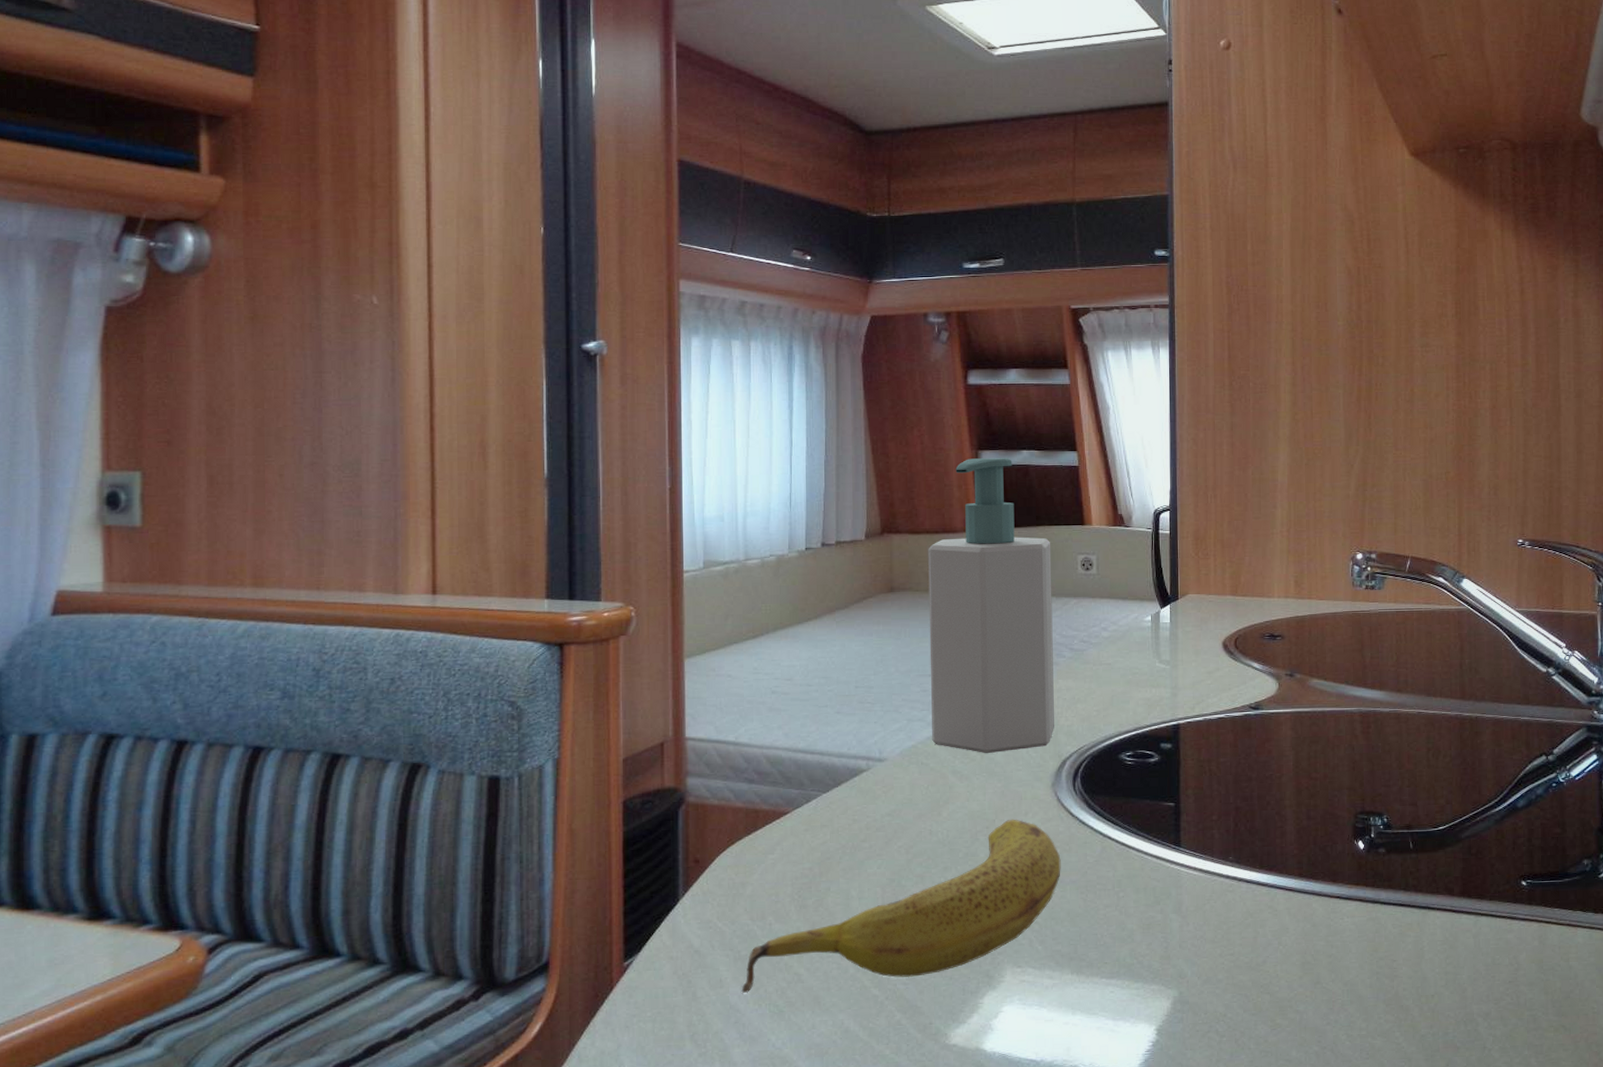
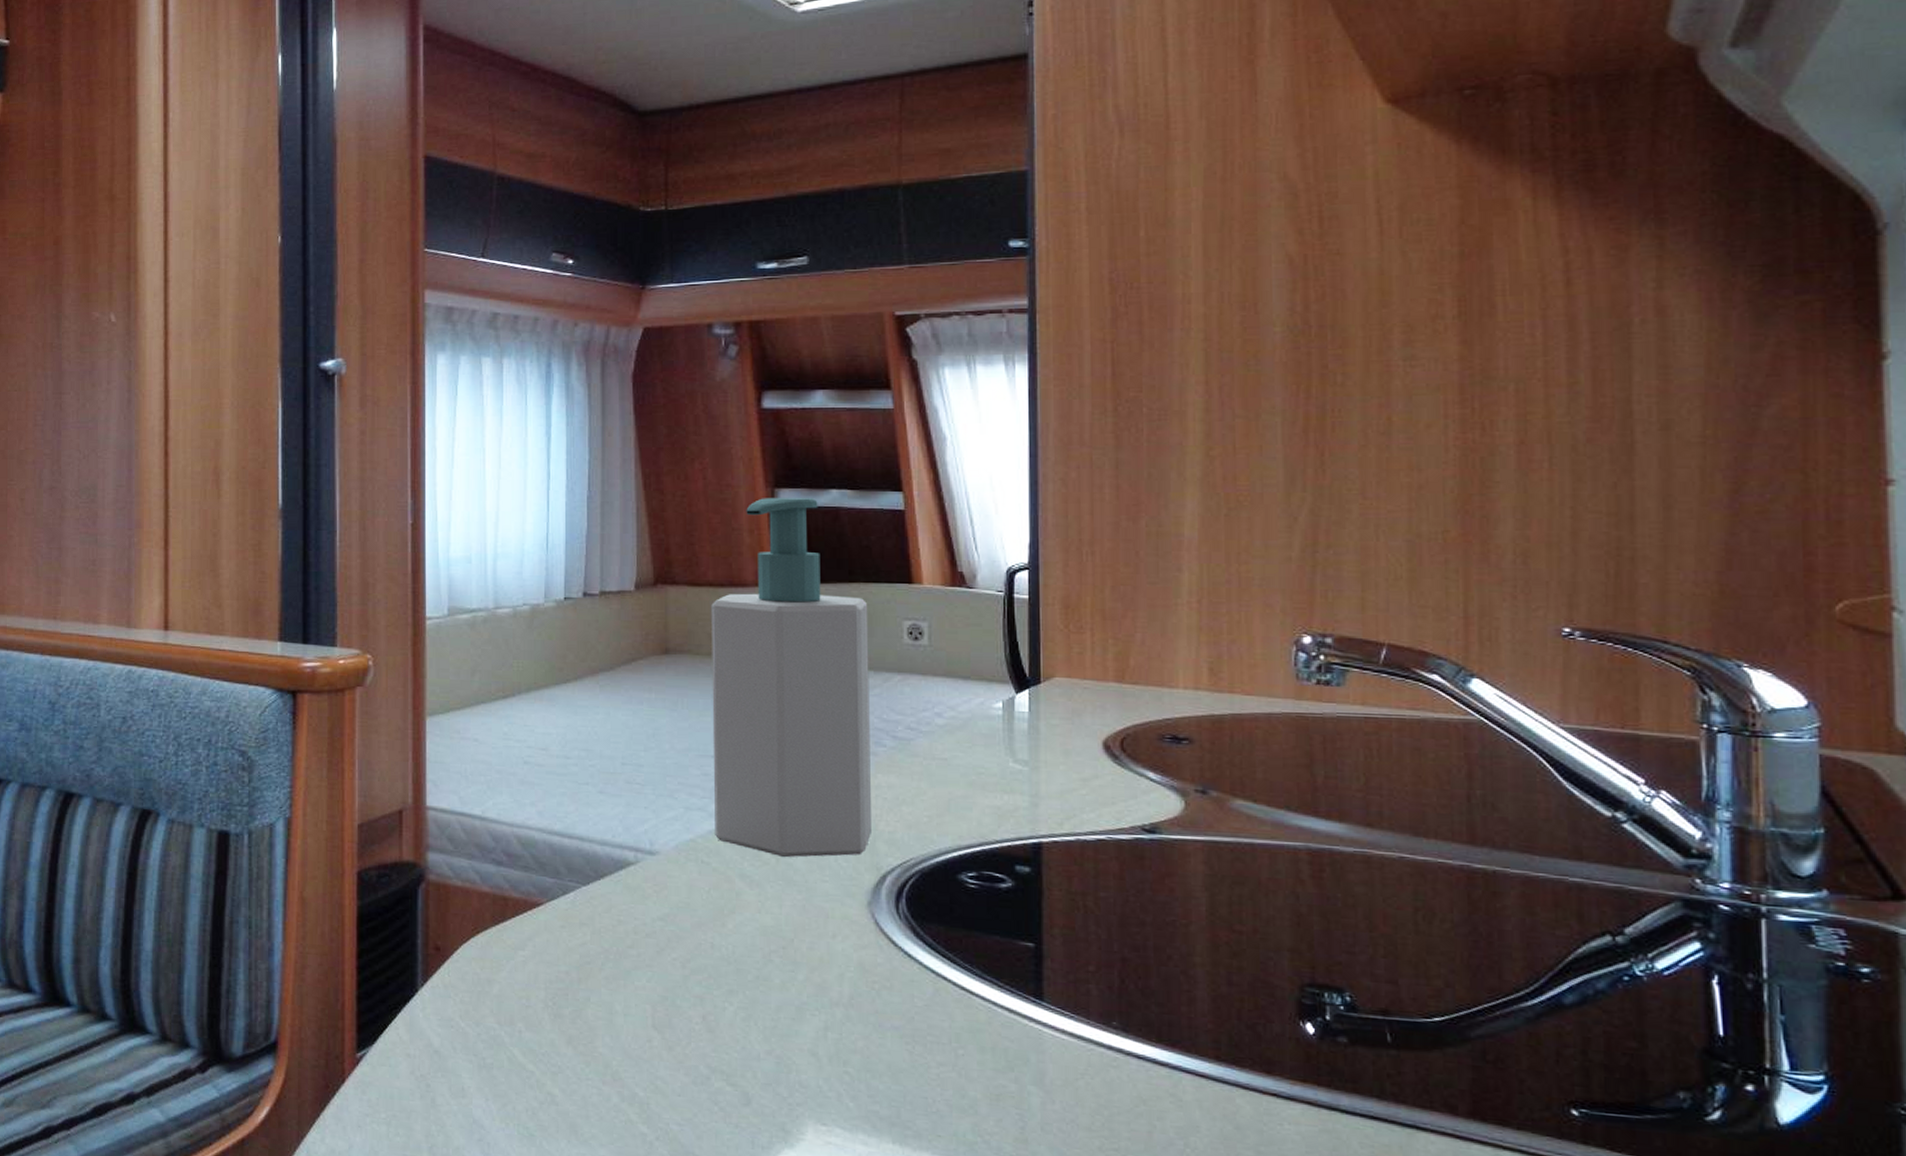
fruit: present [741,819,1061,993] -> none [486,940,880,1118]

